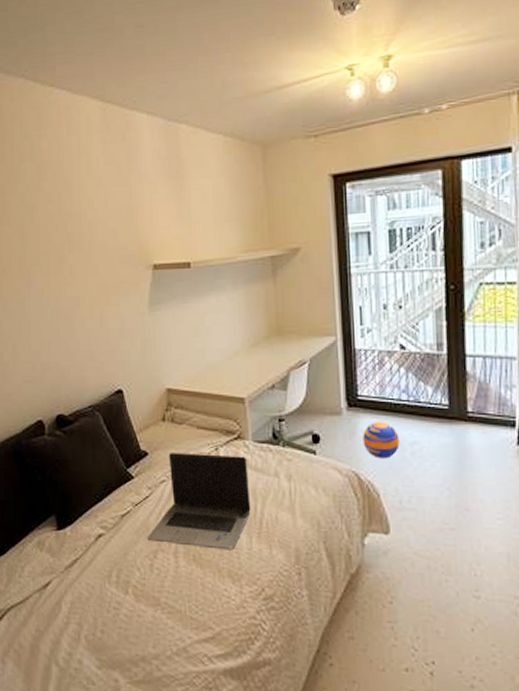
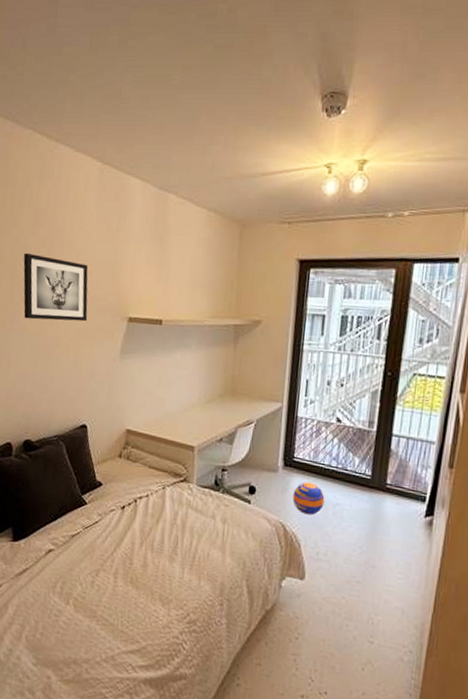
wall art: none [31,210,109,282] -> present [23,253,88,322]
laptop computer: present [148,453,251,551] -> none [92,486,189,578]

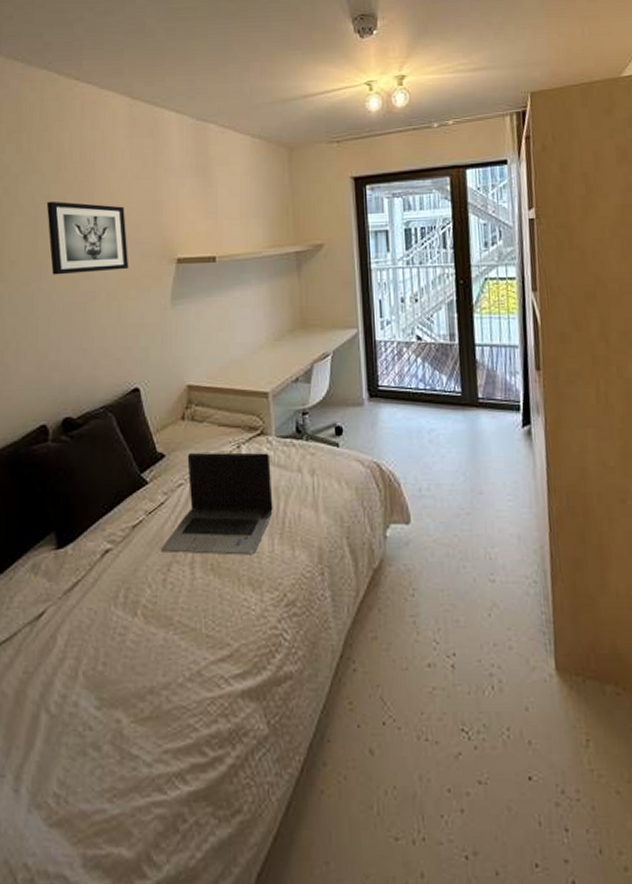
laptop computer: none [92,486,189,578] -> present [161,452,273,556]
ball: present [292,482,325,515] -> none [384,411,418,448]

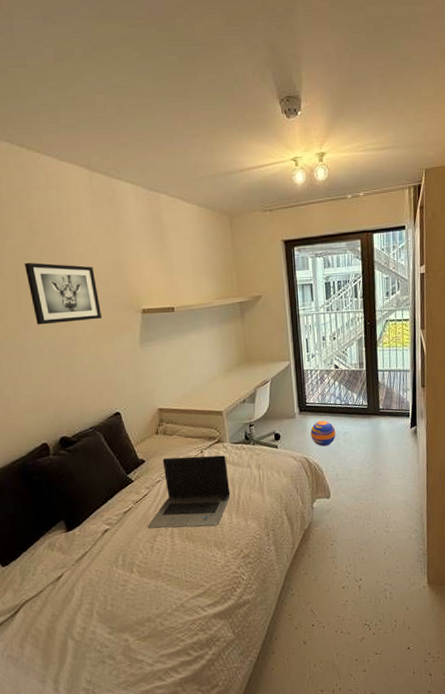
ball: none [384,411,418,448] -> present [310,420,336,447]

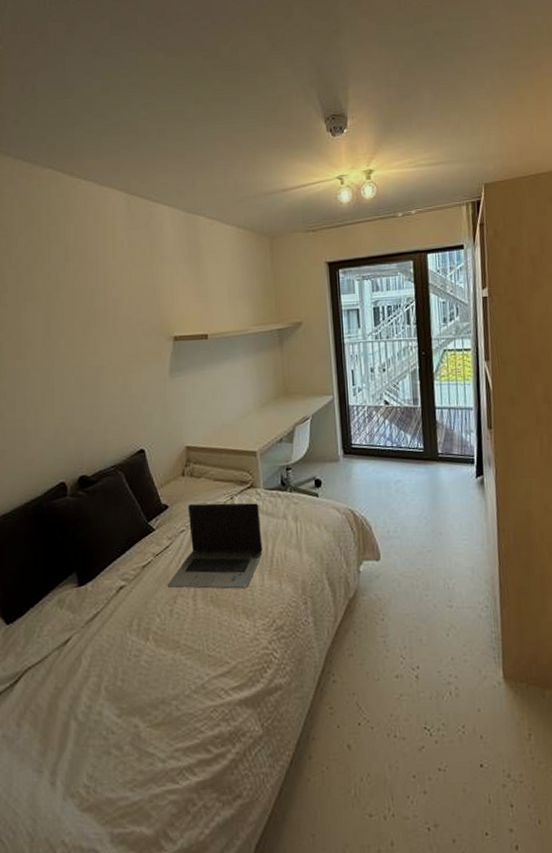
wall art: present [24,262,102,325] -> none [56,287,132,353]
ball: present [310,420,336,447] -> none [356,465,387,497]

